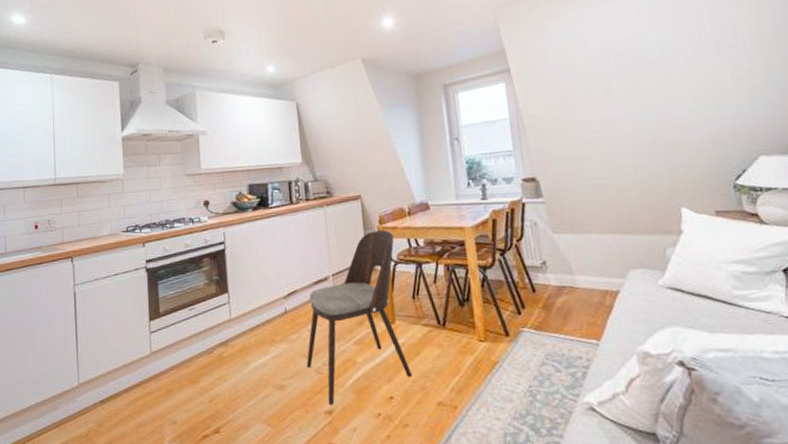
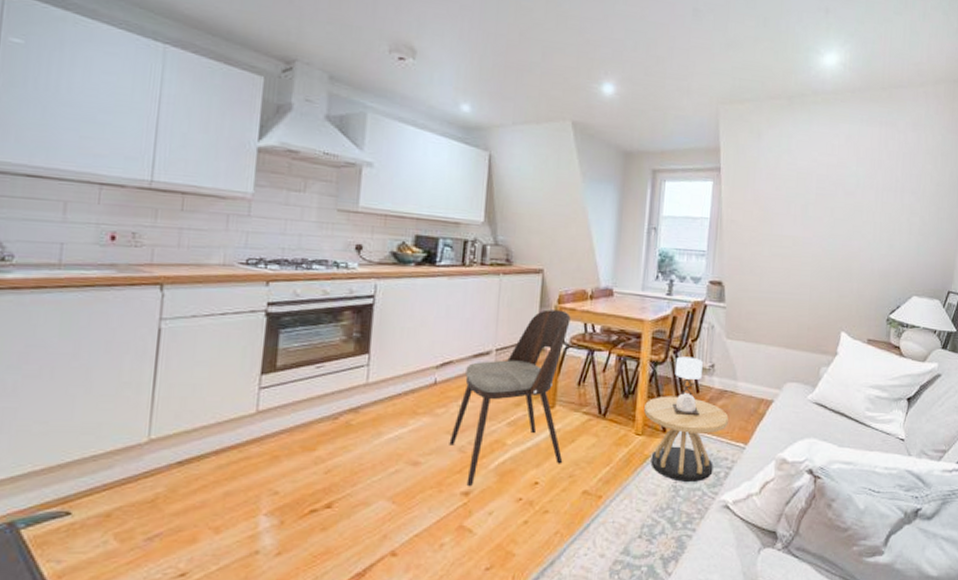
side table: none [482,256,574,386] -> present [644,356,729,482]

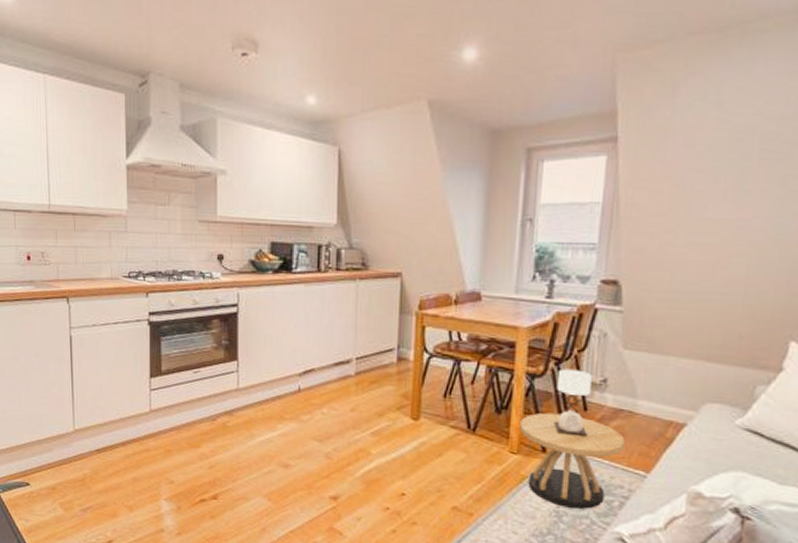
dining chair: present [449,309,571,487] -> none [316,316,433,492]

